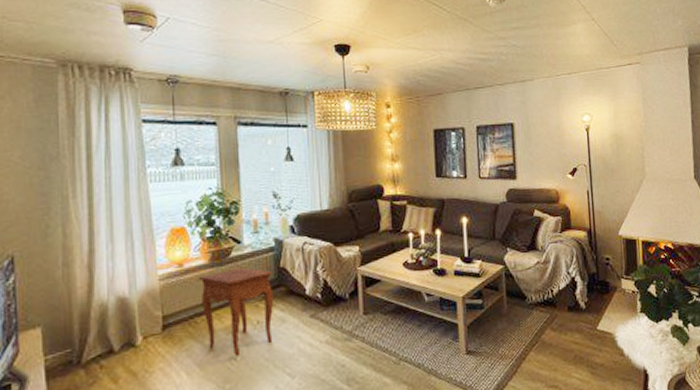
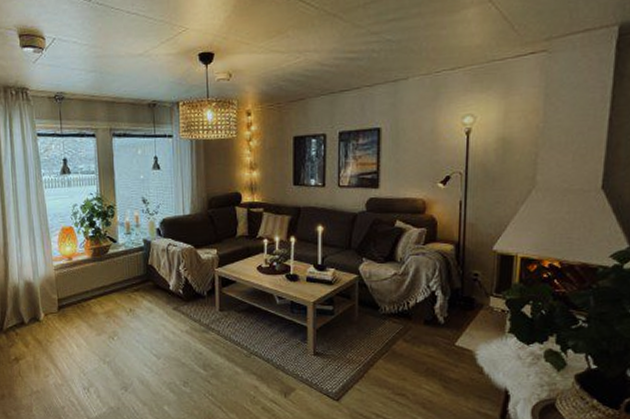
side table: present [198,268,274,357] -> none [83,264,143,336]

